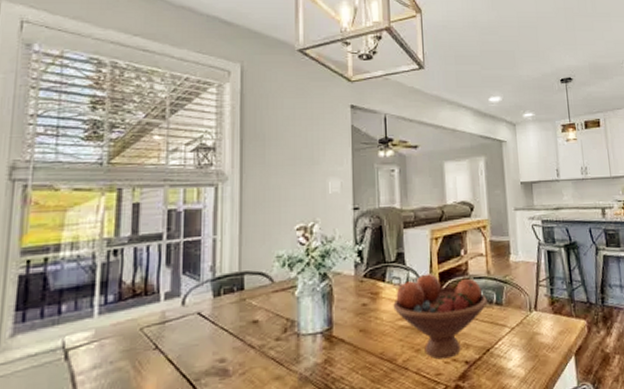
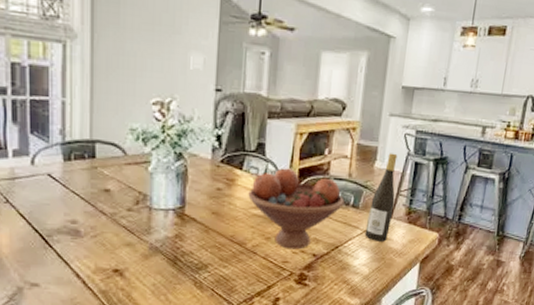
wine bottle: none [512,245,537,338] -> present [364,153,398,242]

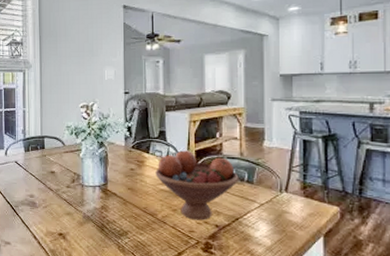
wine bottle: present [364,153,398,242] -> none [262,133,288,215]

